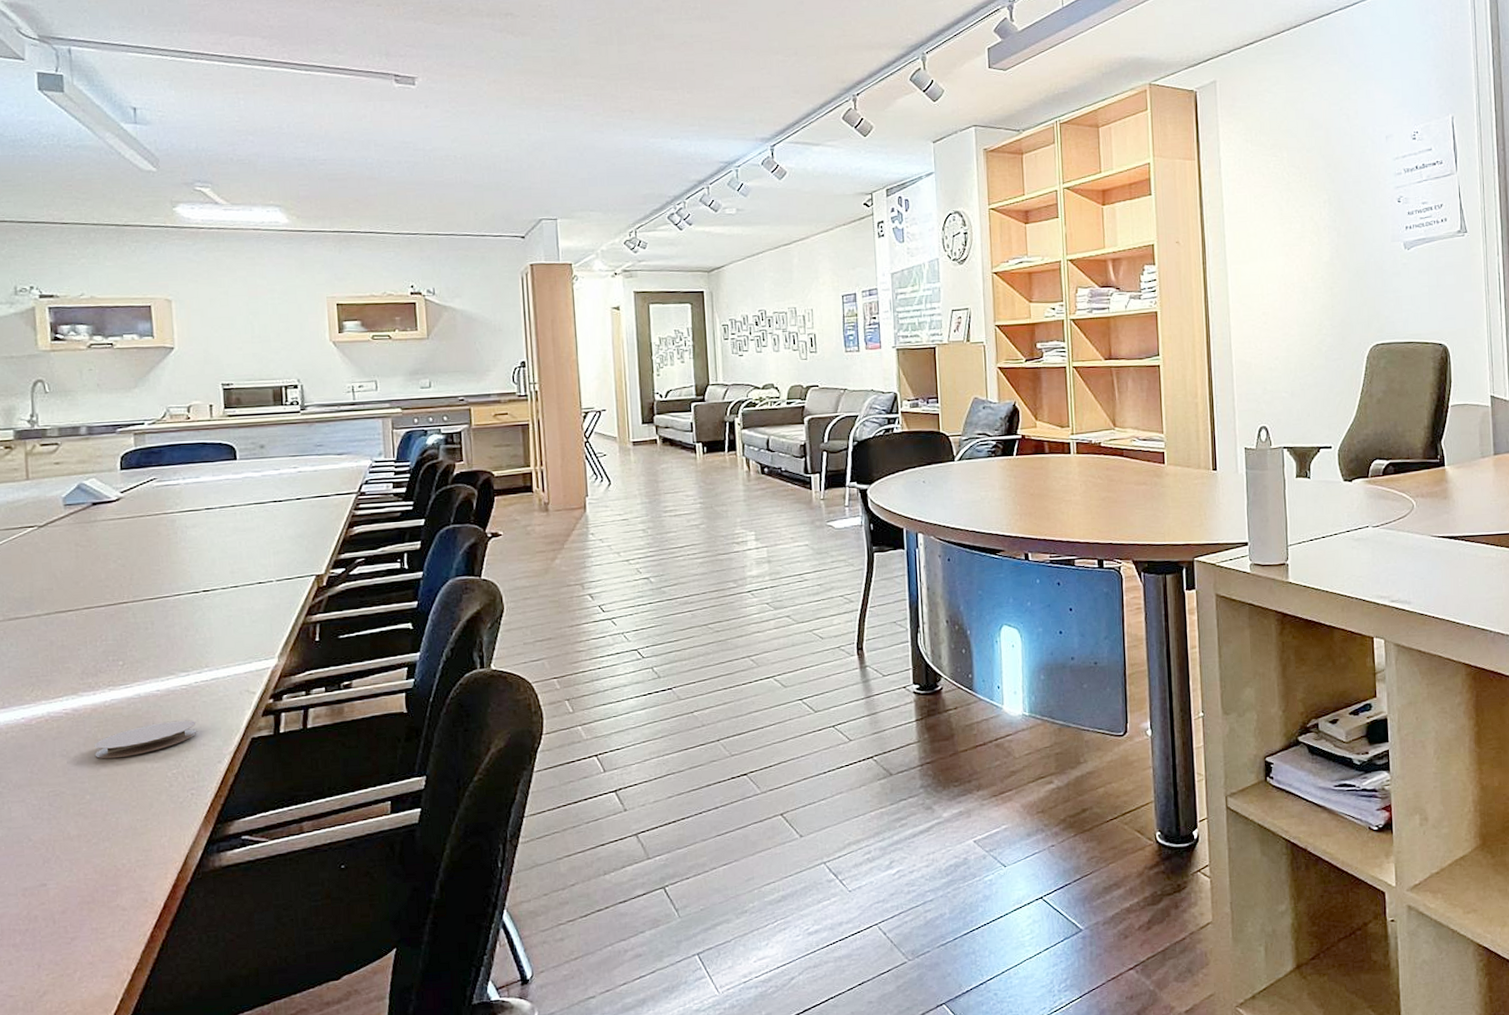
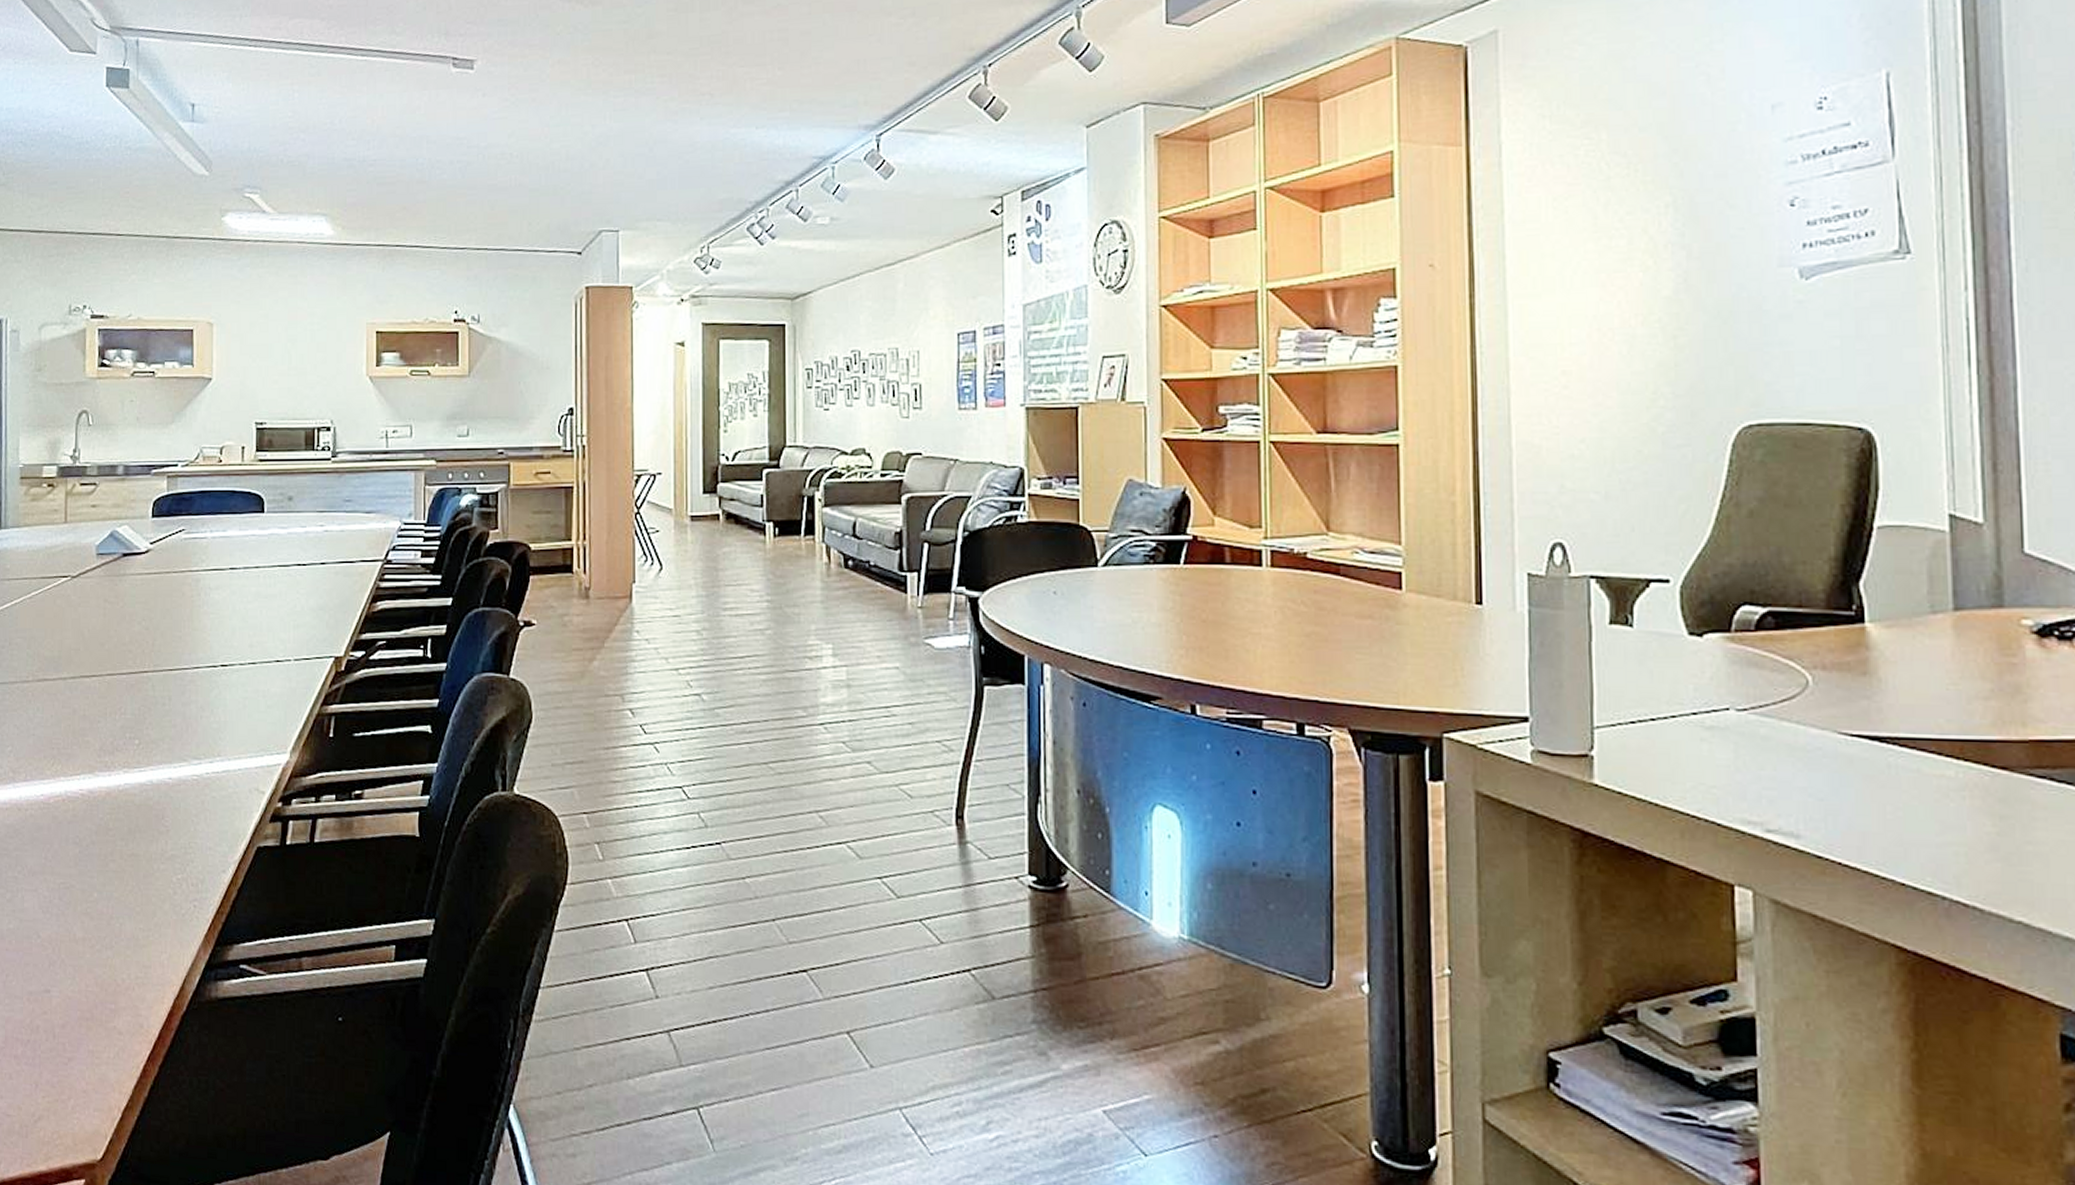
coaster: present [94,720,197,759] -> none [105,816,204,853]

